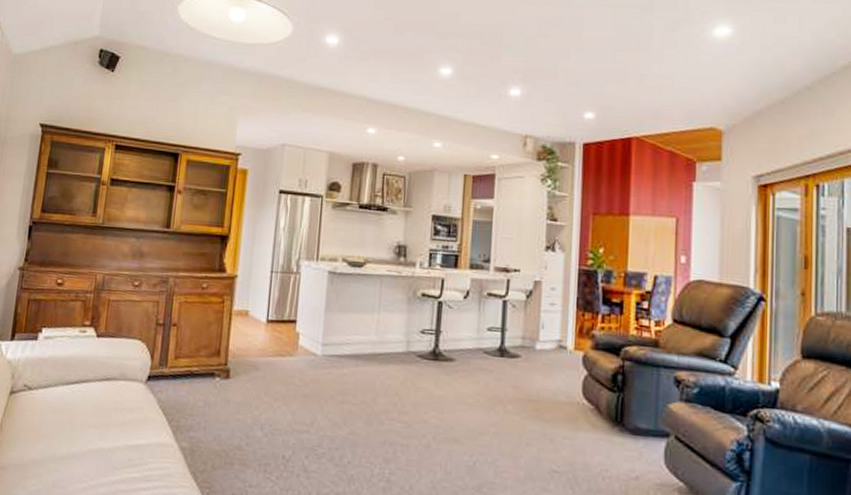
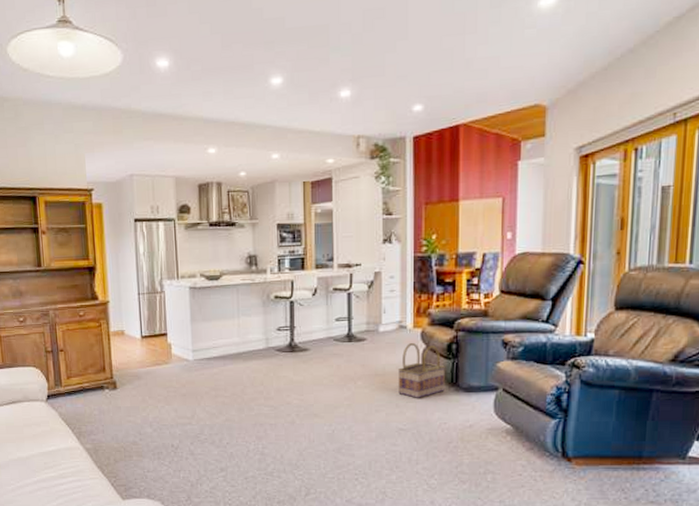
basket: none [554,367,610,435] -> present [397,343,446,398]

